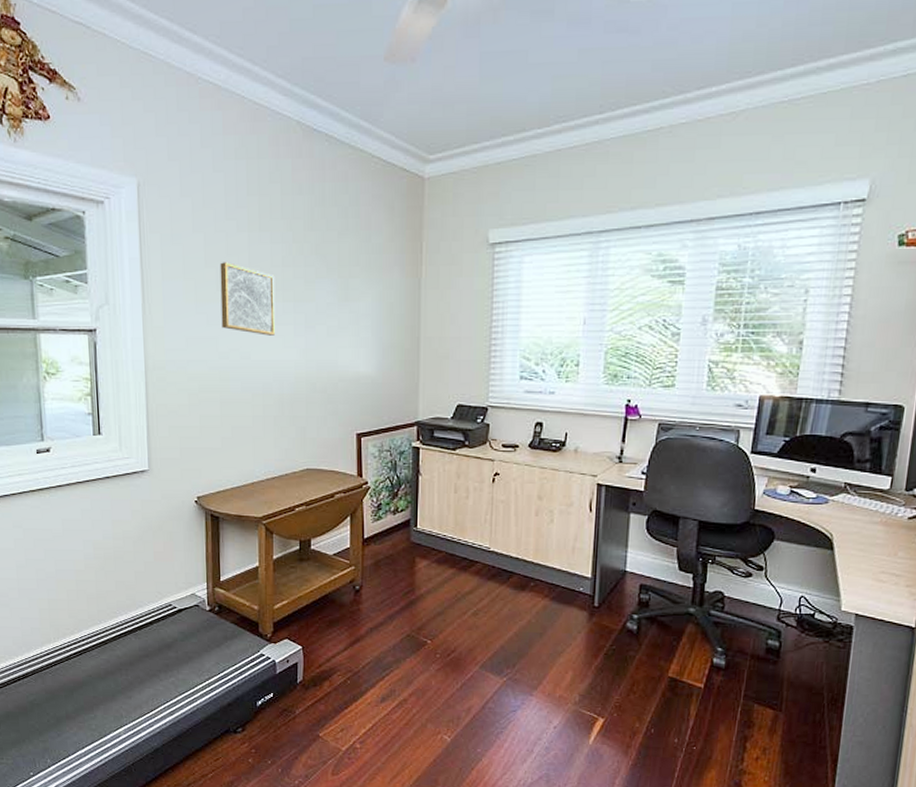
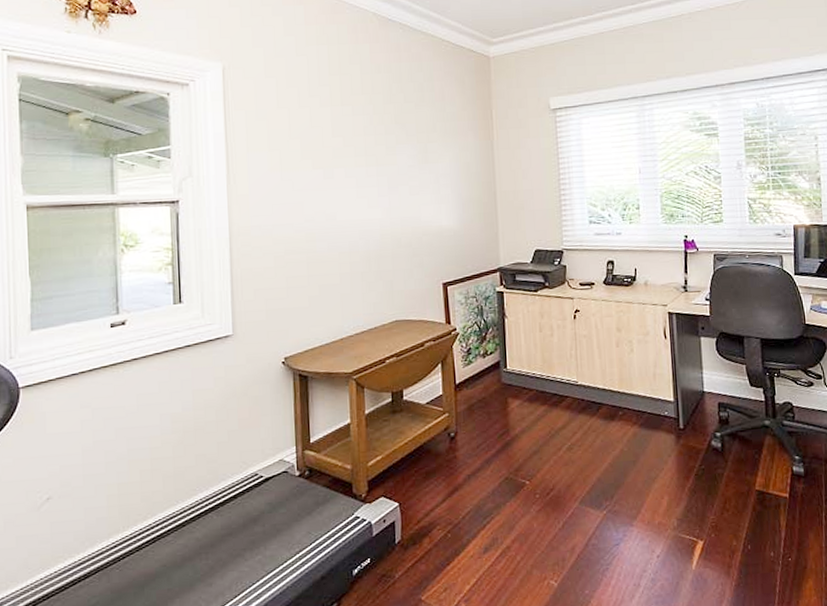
wall art: present [220,262,276,336] -> none [304,133,360,198]

